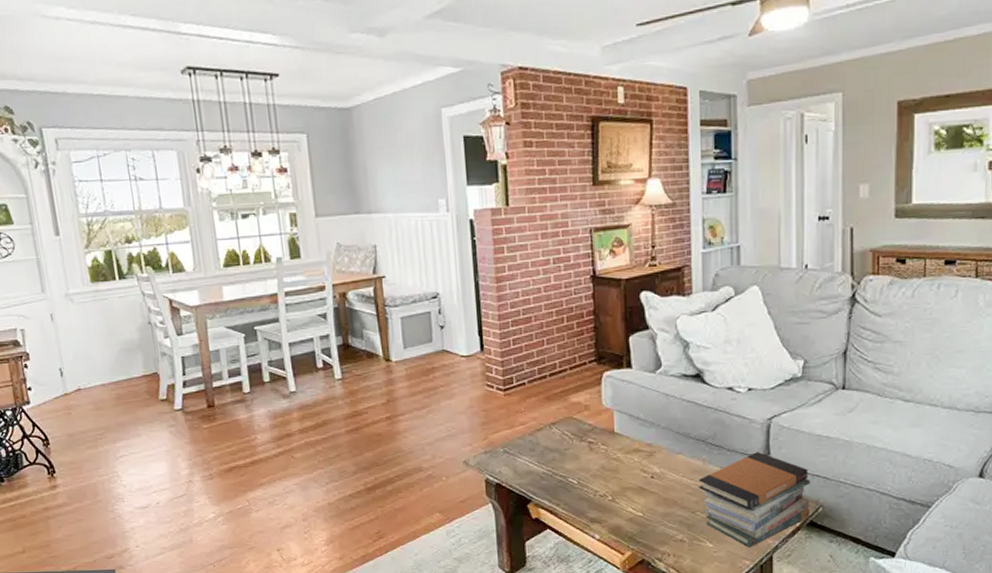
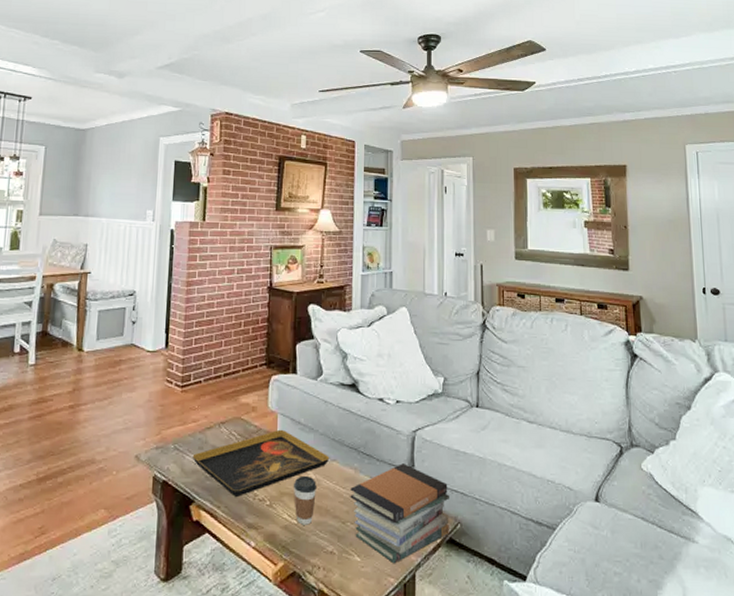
decorative tray: none [524,426,675,494] -> present [192,429,330,497]
coffee cup: none [637,470,662,517] -> present [294,475,316,525]

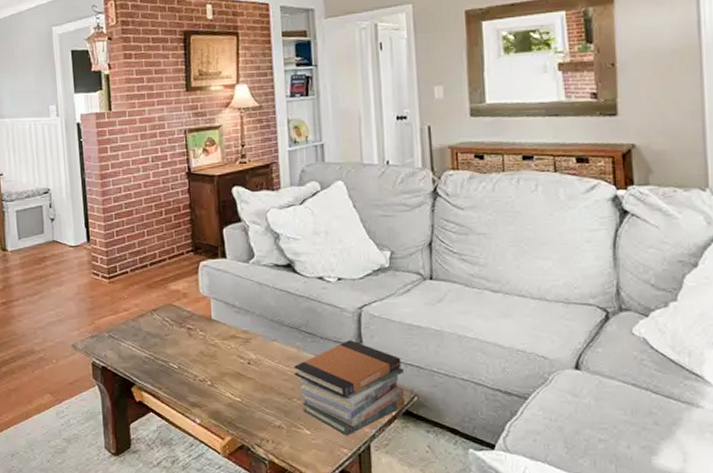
decorative tray: present [192,429,330,497] -> none [128,313,270,378]
coffee cup: present [294,475,316,525] -> none [234,356,259,402]

